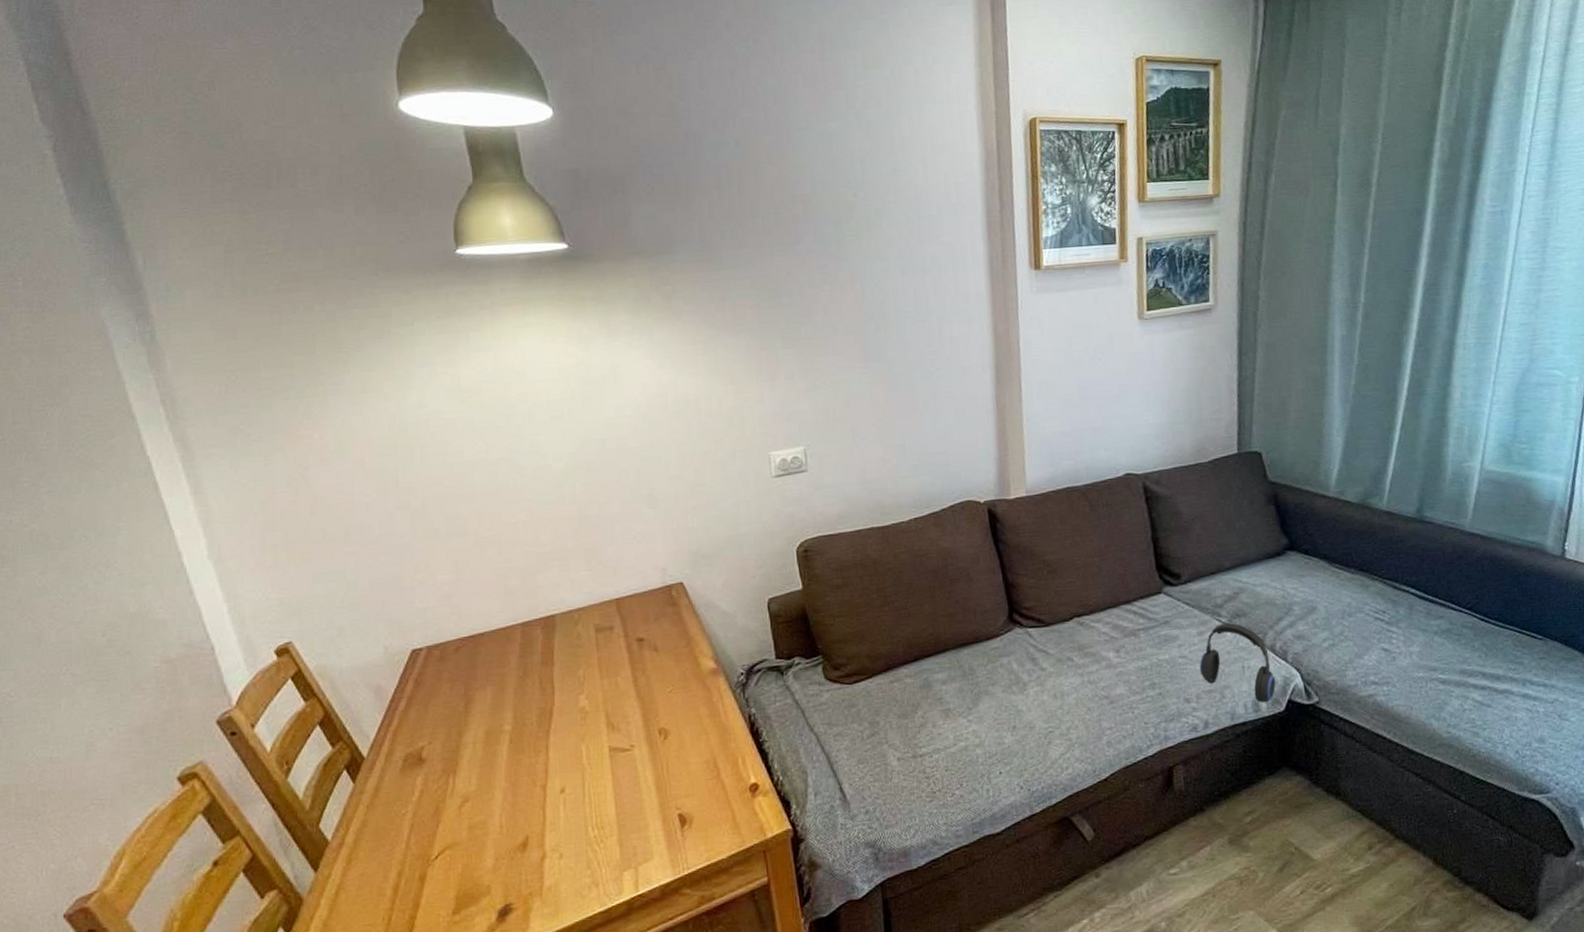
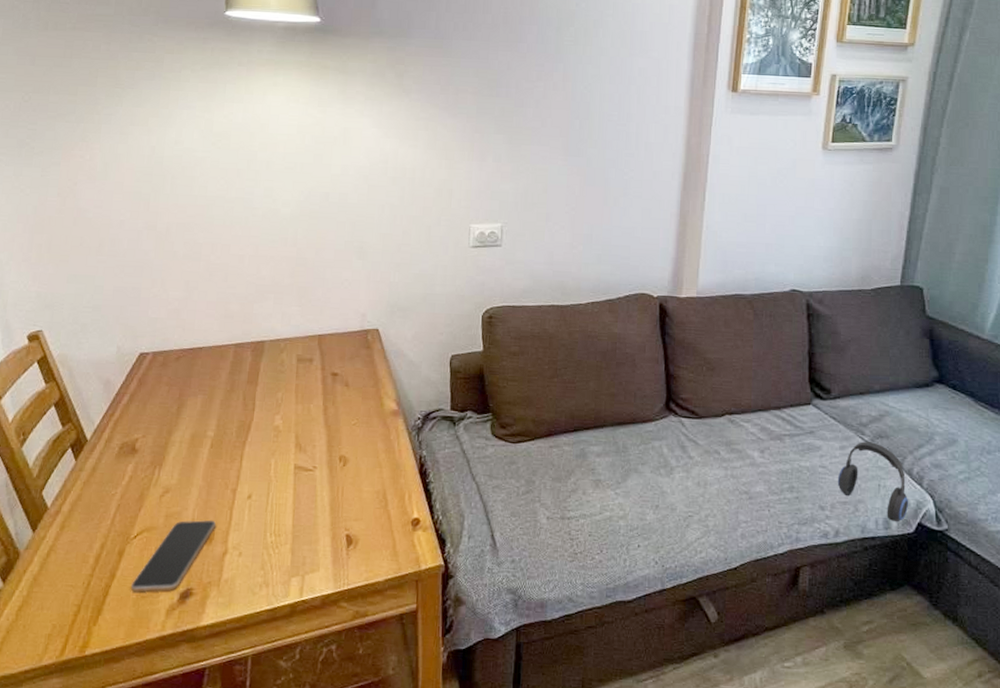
mobile phone: none [439,824,528,919] -> present [130,520,216,593]

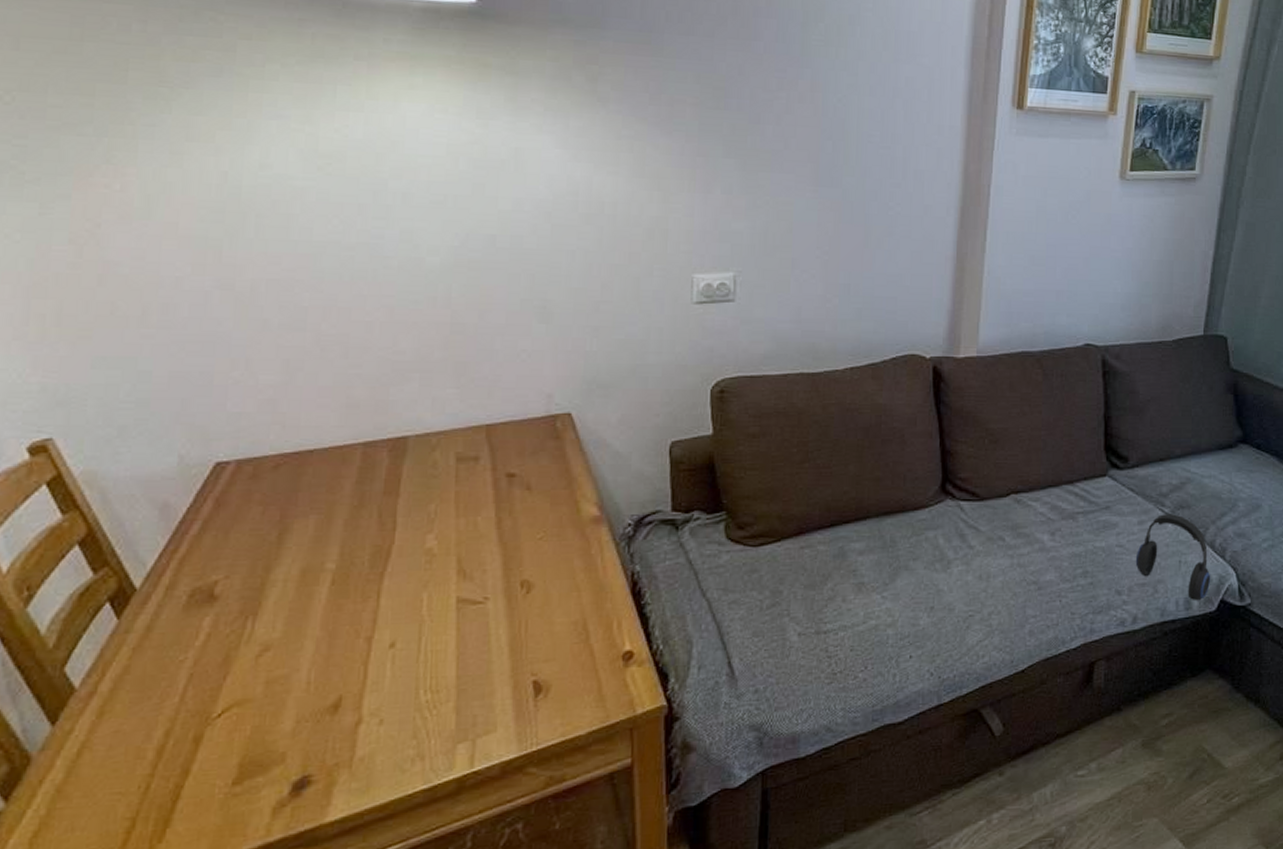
mobile phone: present [130,520,216,593] -> none [214,682,343,790]

